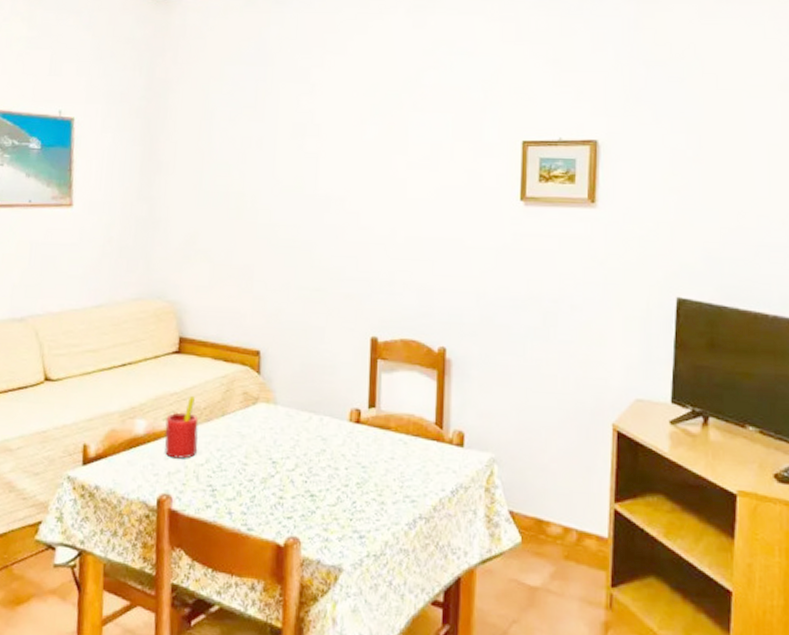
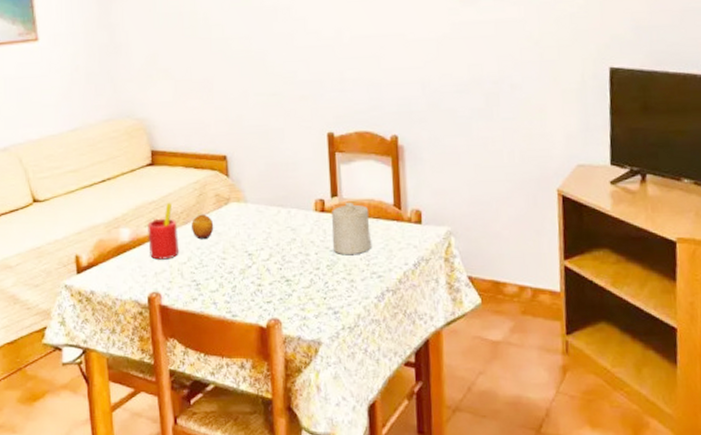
fruit: none [214,412,239,441] -> present [192,214,214,240]
candle: none [366,414,408,475] -> present [332,202,371,256]

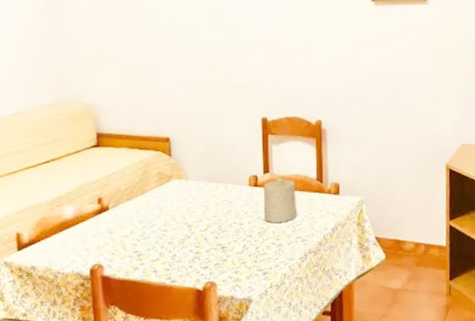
straw: present [147,202,179,260] -> none [91,180,122,234]
fruit: present [192,214,214,240] -> none [135,191,156,214]

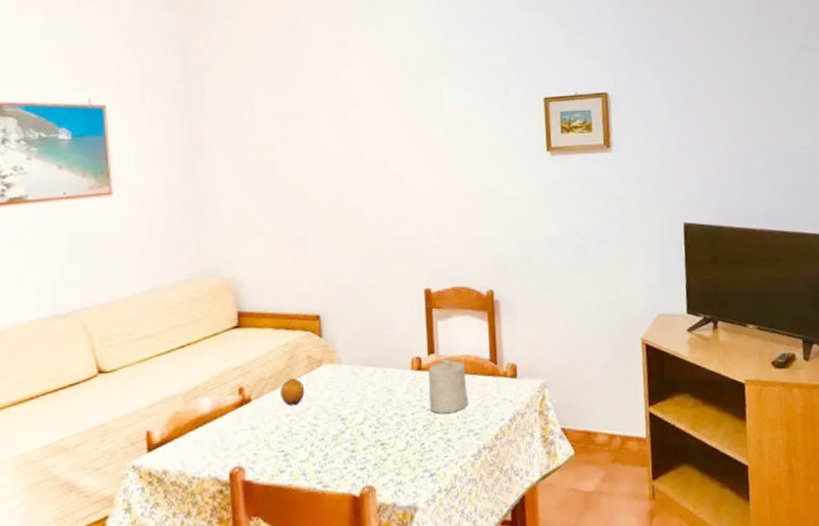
fruit: none [135,191,156,214] -> present [281,378,305,406]

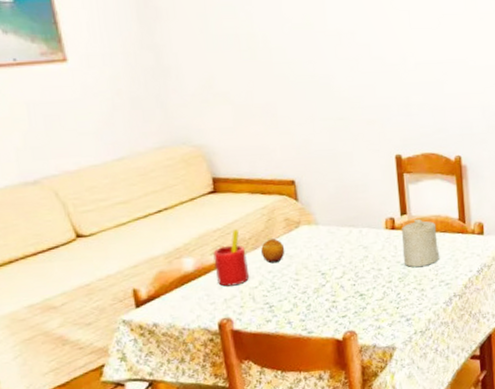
straw: none [231,366,266,431] -> present [213,229,249,287]

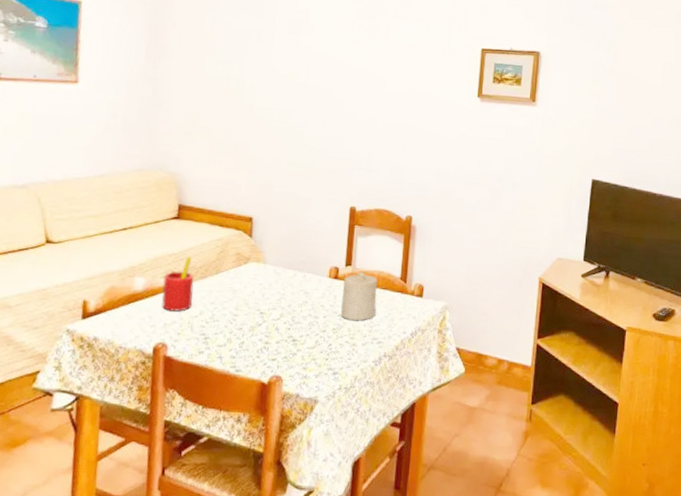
fruit: present [261,238,285,264] -> none [208,271,231,296]

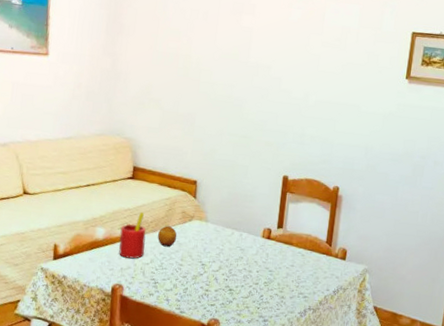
fruit: none [208,271,231,296] -> present [158,226,177,247]
candle: present [341,271,378,321] -> none [272,233,306,277]

